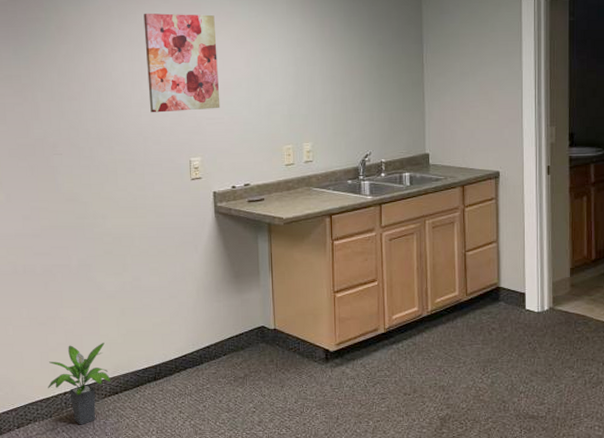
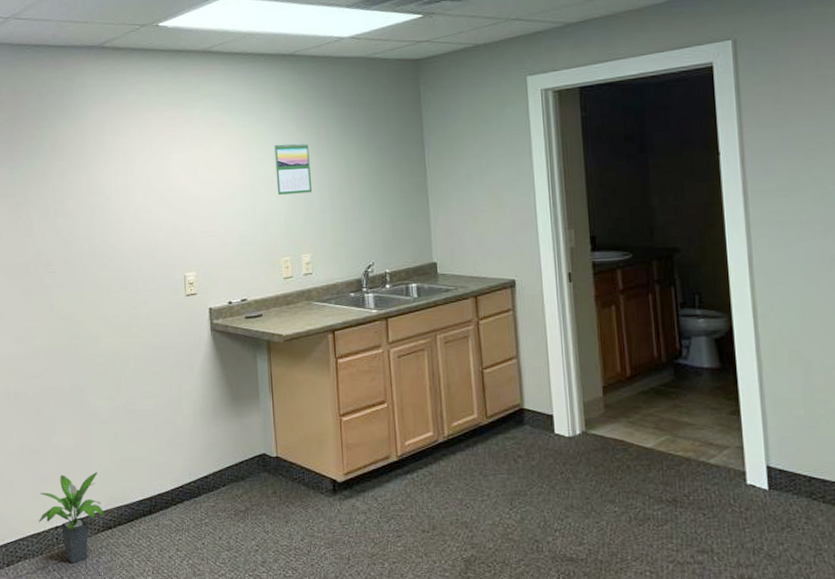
wall art: present [143,13,220,113] -> none [136,126,215,227]
calendar: none [280,34,315,86] -> present [274,142,313,196]

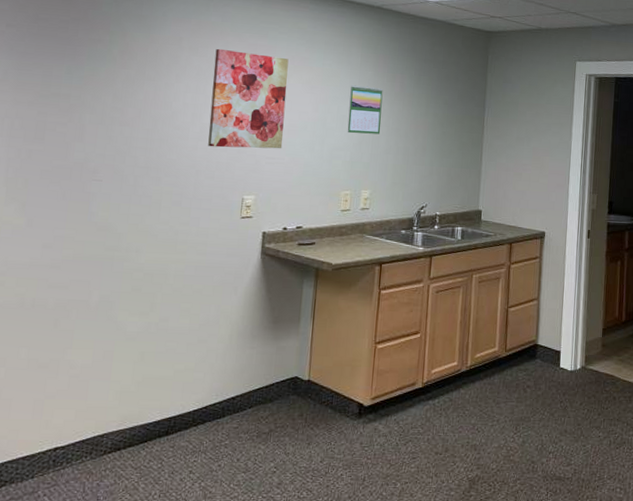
potted plant: present [39,472,105,564] -> none [35,390,115,488]
wall art: none [136,126,215,227] -> present [208,48,289,149]

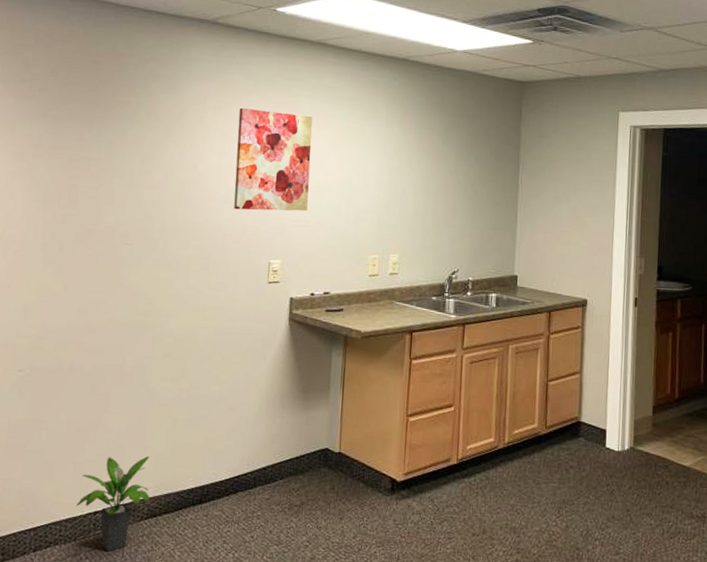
potted plant: none [35,390,115,488] -> present [76,456,151,552]
calendar: present [347,85,383,135] -> none [373,142,410,195]

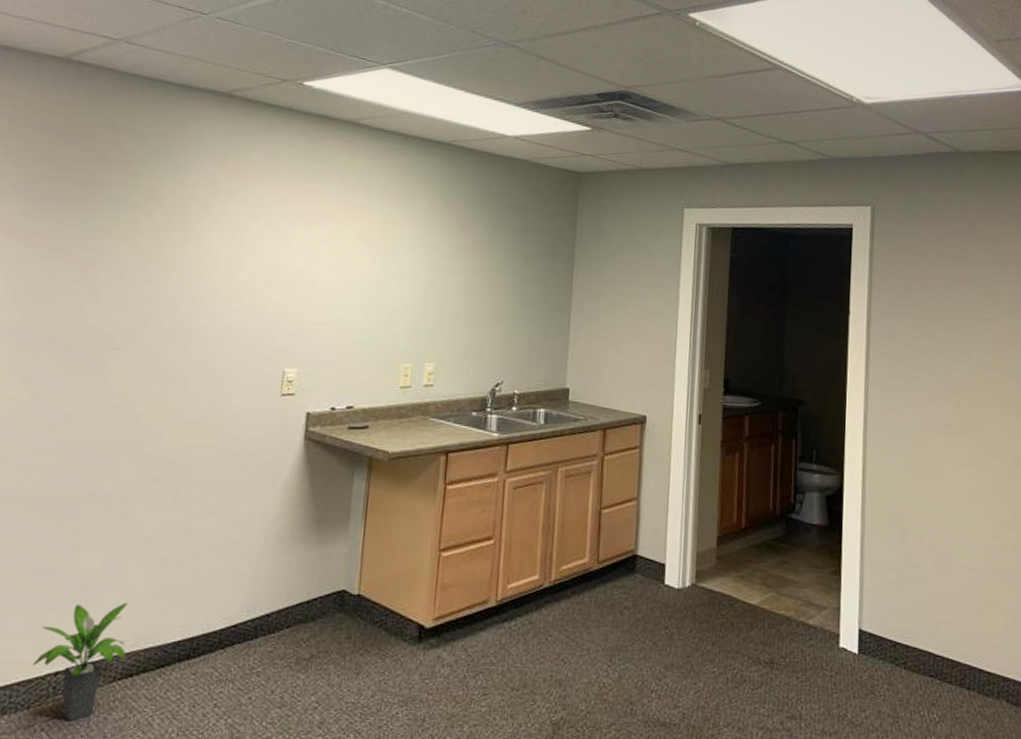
wall art: present [234,107,313,212] -> none [244,192,341,313]

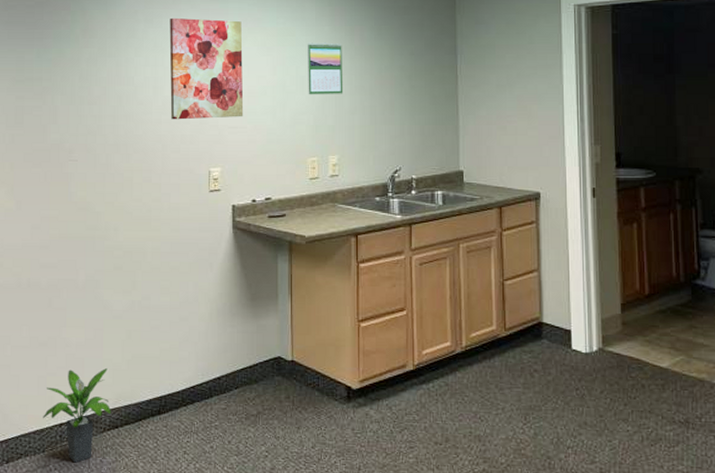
wall art: none [244,192,341,313] -> present [169,17,244,120]
calendar: none [408,236,452,296] -> present [308,42,343,95]

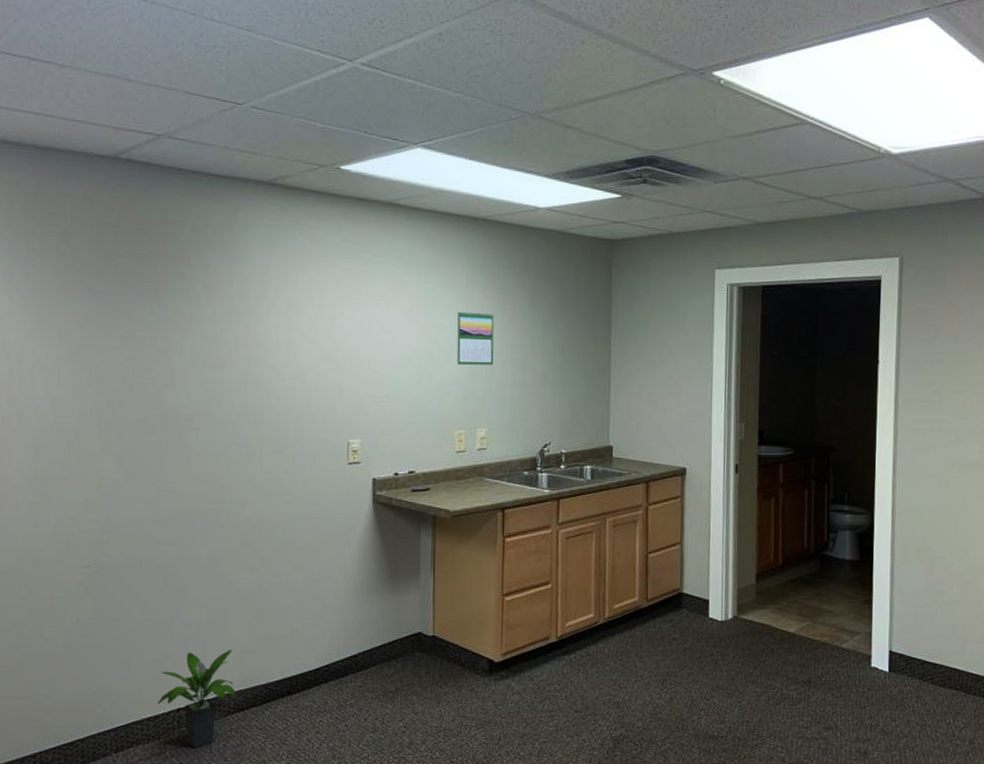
wall art: present [169,17,244,120] -> none [305,276,387,388]

